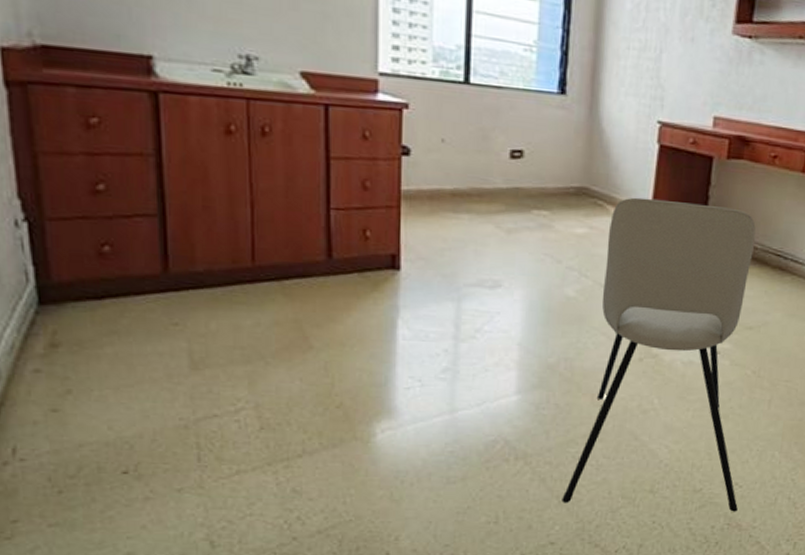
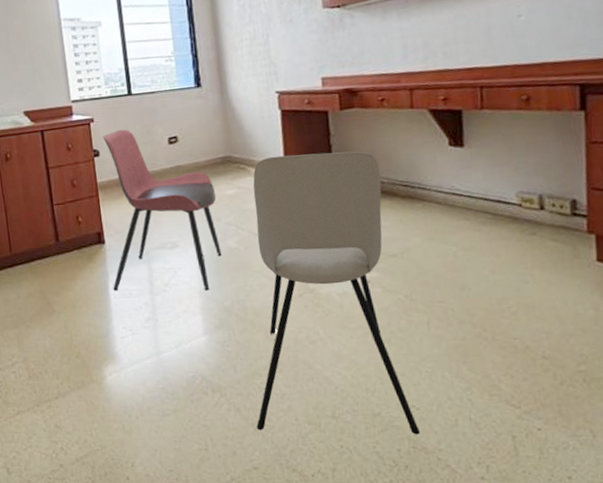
dining chair: none [403,126,561,343] -> present [102,129,222,291]

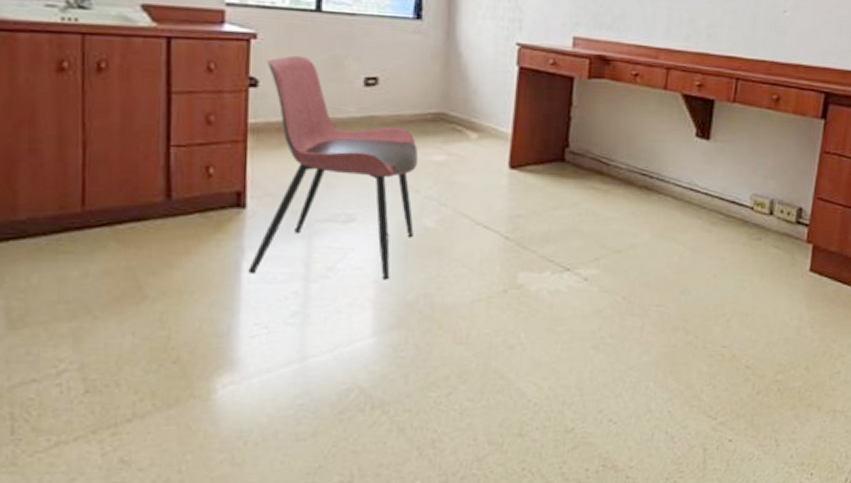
dining chair: present [253,151,420,435] -> none [423,121,620,455]

